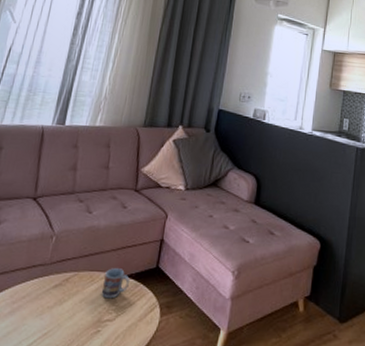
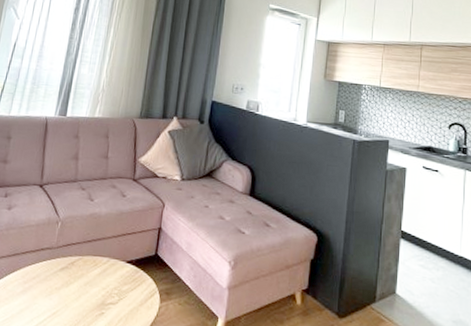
cup: present [101,268,130,299] -> none [104,254,130,283]

